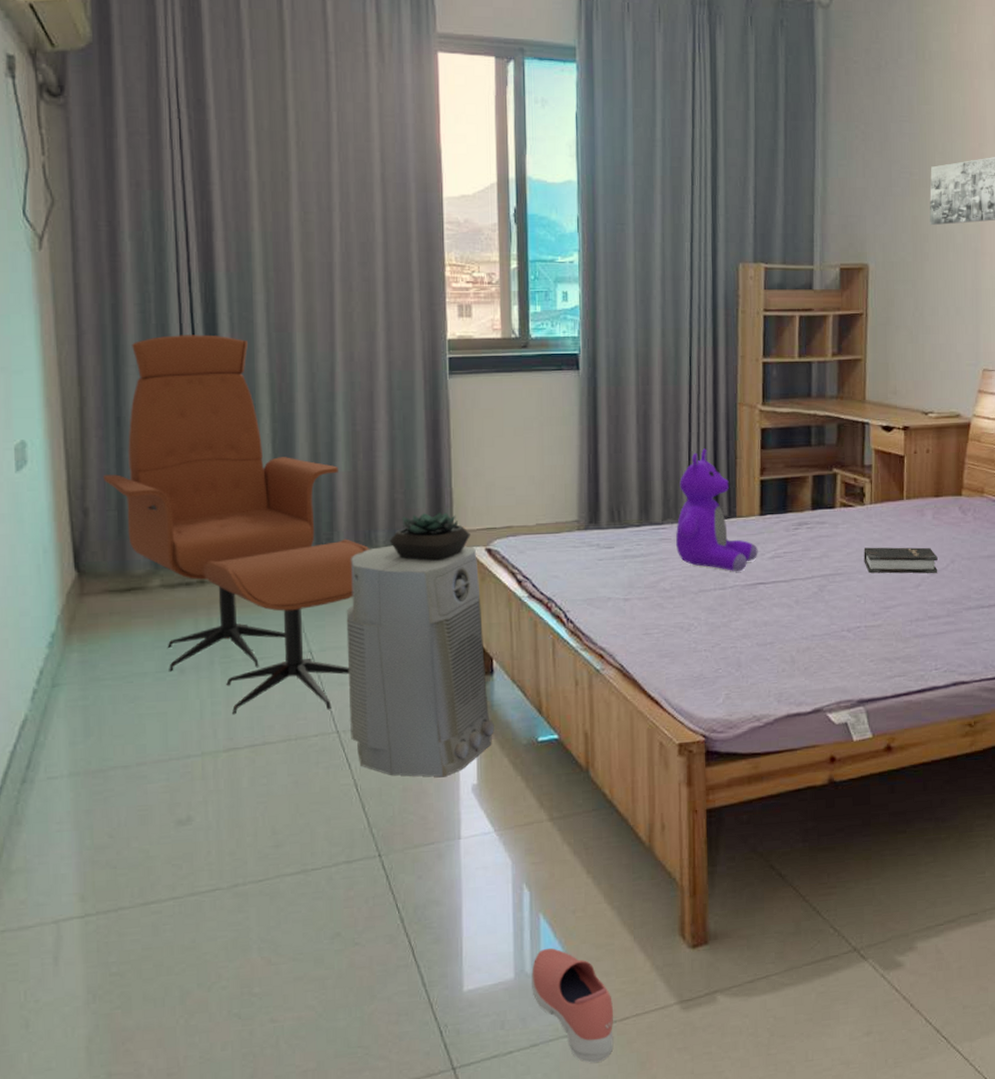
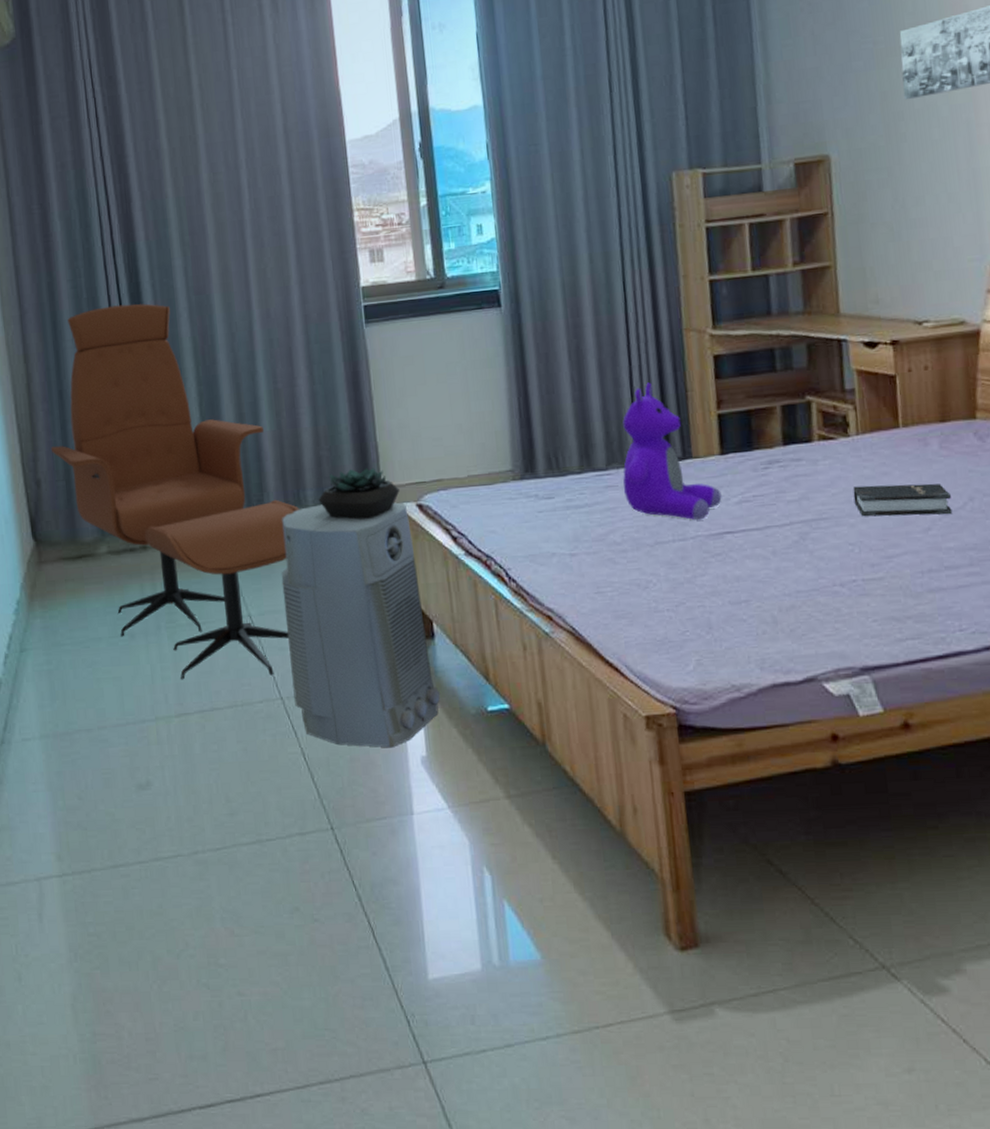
shoe: present [531,948,614,1063] -> none [499,938,598,1072]

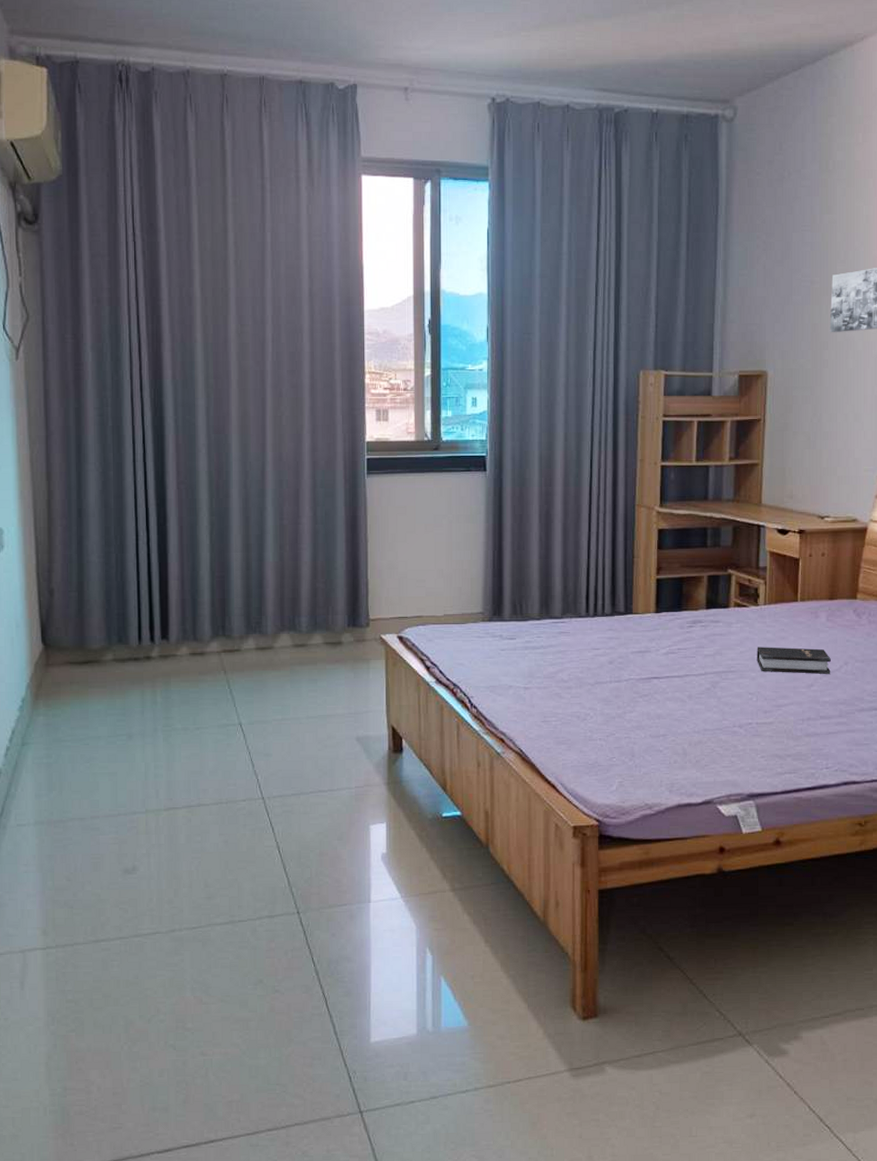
lounge chair: present [50,303,300,680] -> none [66,436,294,778]
air purifier: present [281,502,440,748] -> none [272,630,402,845]
succulent plant: present [318,467,400,520] -> none [311,600,384,647]
stuffed bear: present [622,382,722,520] -> none [575,547,653,665]

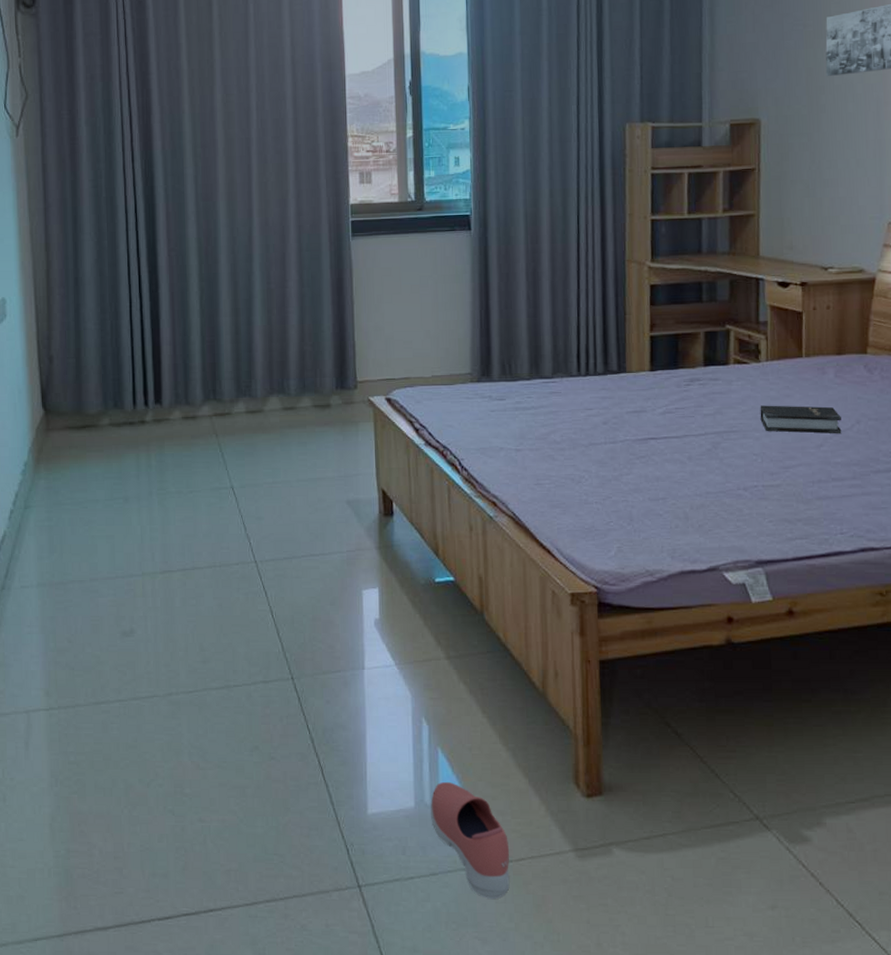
shoe: none [433,1008,508,1119] -> present [430,781,510,899]

